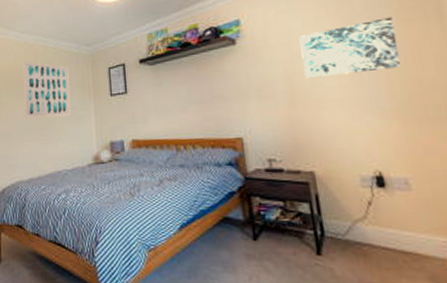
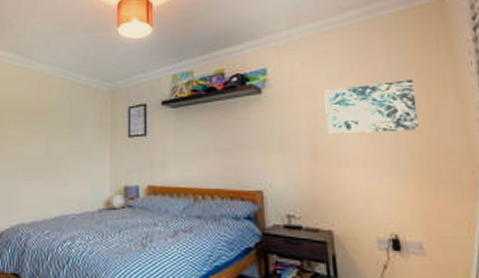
wall art: present [23,60,71,118] -> none [32,91,87,156]

